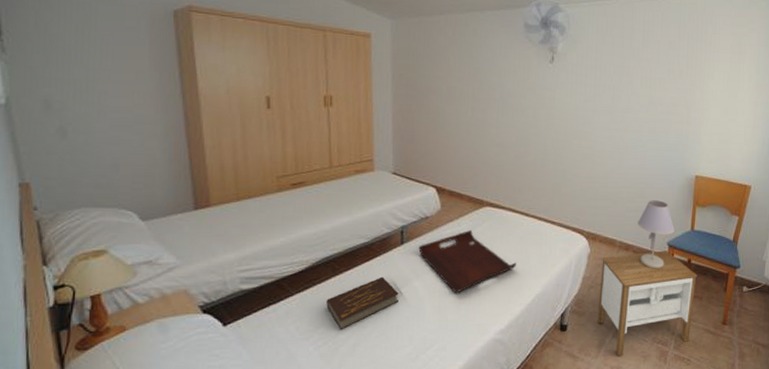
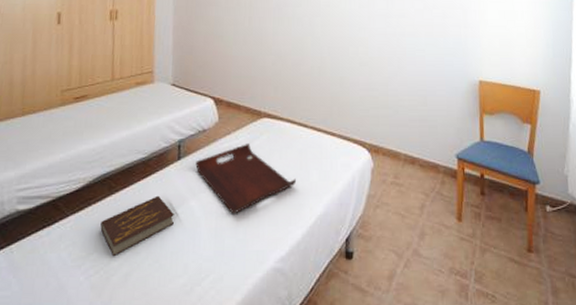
nightstand: present [597,250,697,356] -> none [386,164,493,291]
table lamp: present [637,199,675,269] -> none [421,107,463,186]

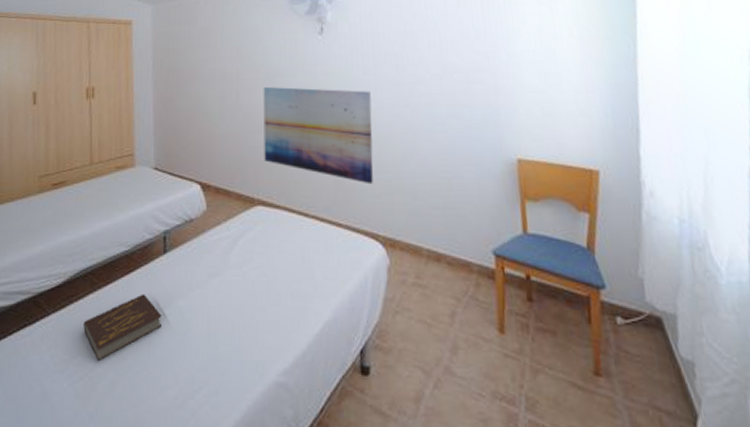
serving tray: present [195,144,296,214] -> none [183,236,298,317]
wall art: none [271,15,365,100] -> present [263,87,373,185]

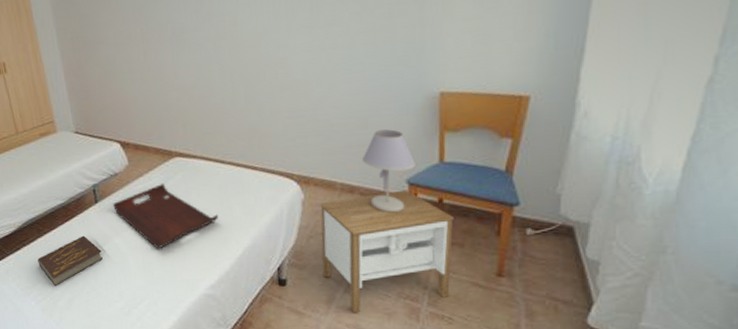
serving tray: none [183,236,298,317] -> present [113,184,218,249]
wall art: present [263,87,373,185] -> none [170,37,287,130]
nightstand: none [406,262,547,418] -> present [320,190,454,313]
table lamp: none [447,192,500,289] -> present [361,128,416,213]

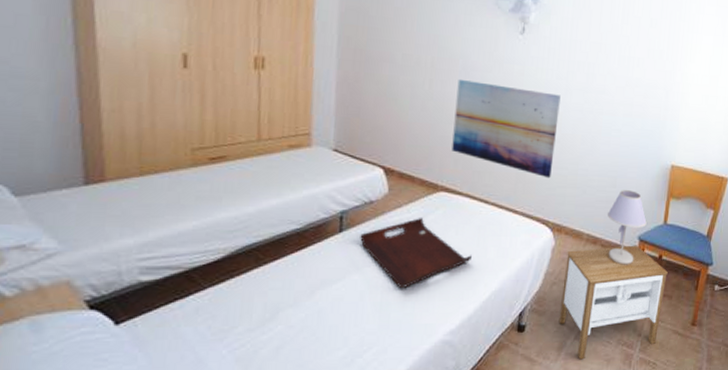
book: present [37,235,103,287] -> none [246,269,334,330]
wall art: none [170,37,287,130] -> present [452,80,561,179]

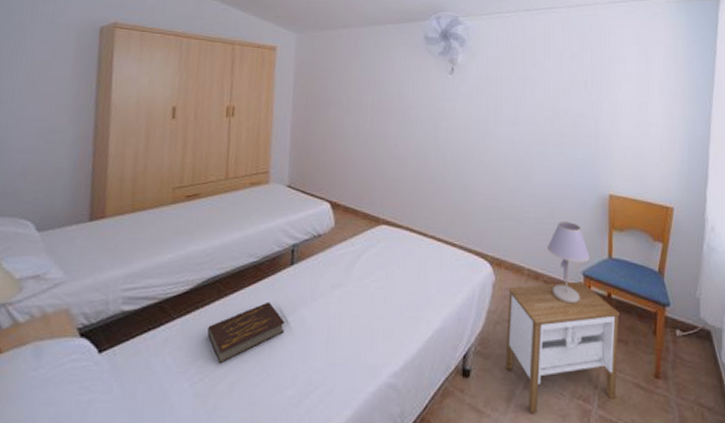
book: none [246,269,334,330] -> present [207,301,285,364]
serving tray: present [360,218,472,289] -> none [309,251,413,325]
wall art: present [452,80,561,179] -> none [391,118,491,211]

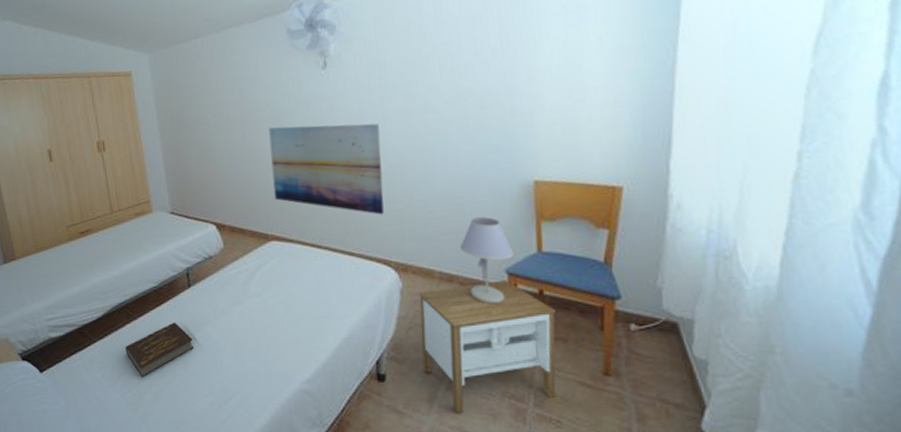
wall art: none [391,118,491,211] -> present [268,123,384,215]

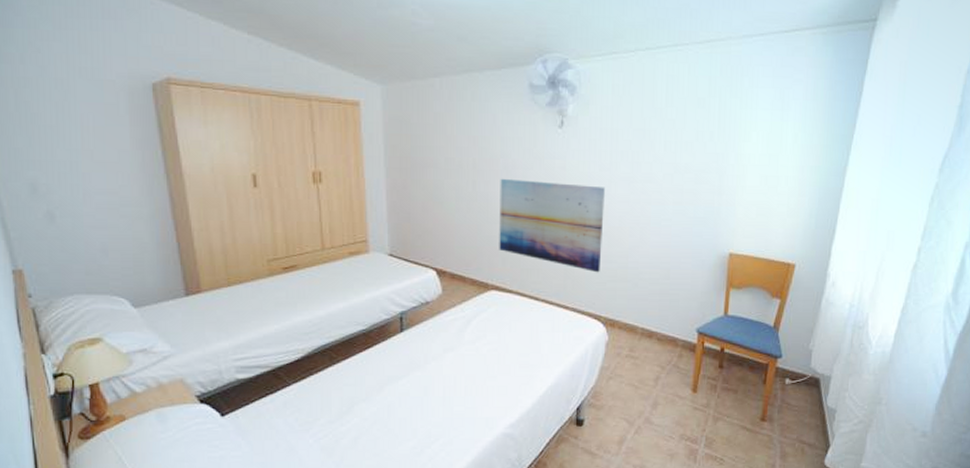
book: present [125,322,194,378] -> none [325,366,400,422]
nightstand: present [419,280,556,414] -> none [617,338,731,454]
table lamp: present [459,216,514,304] -> none [661,280,705,359]

